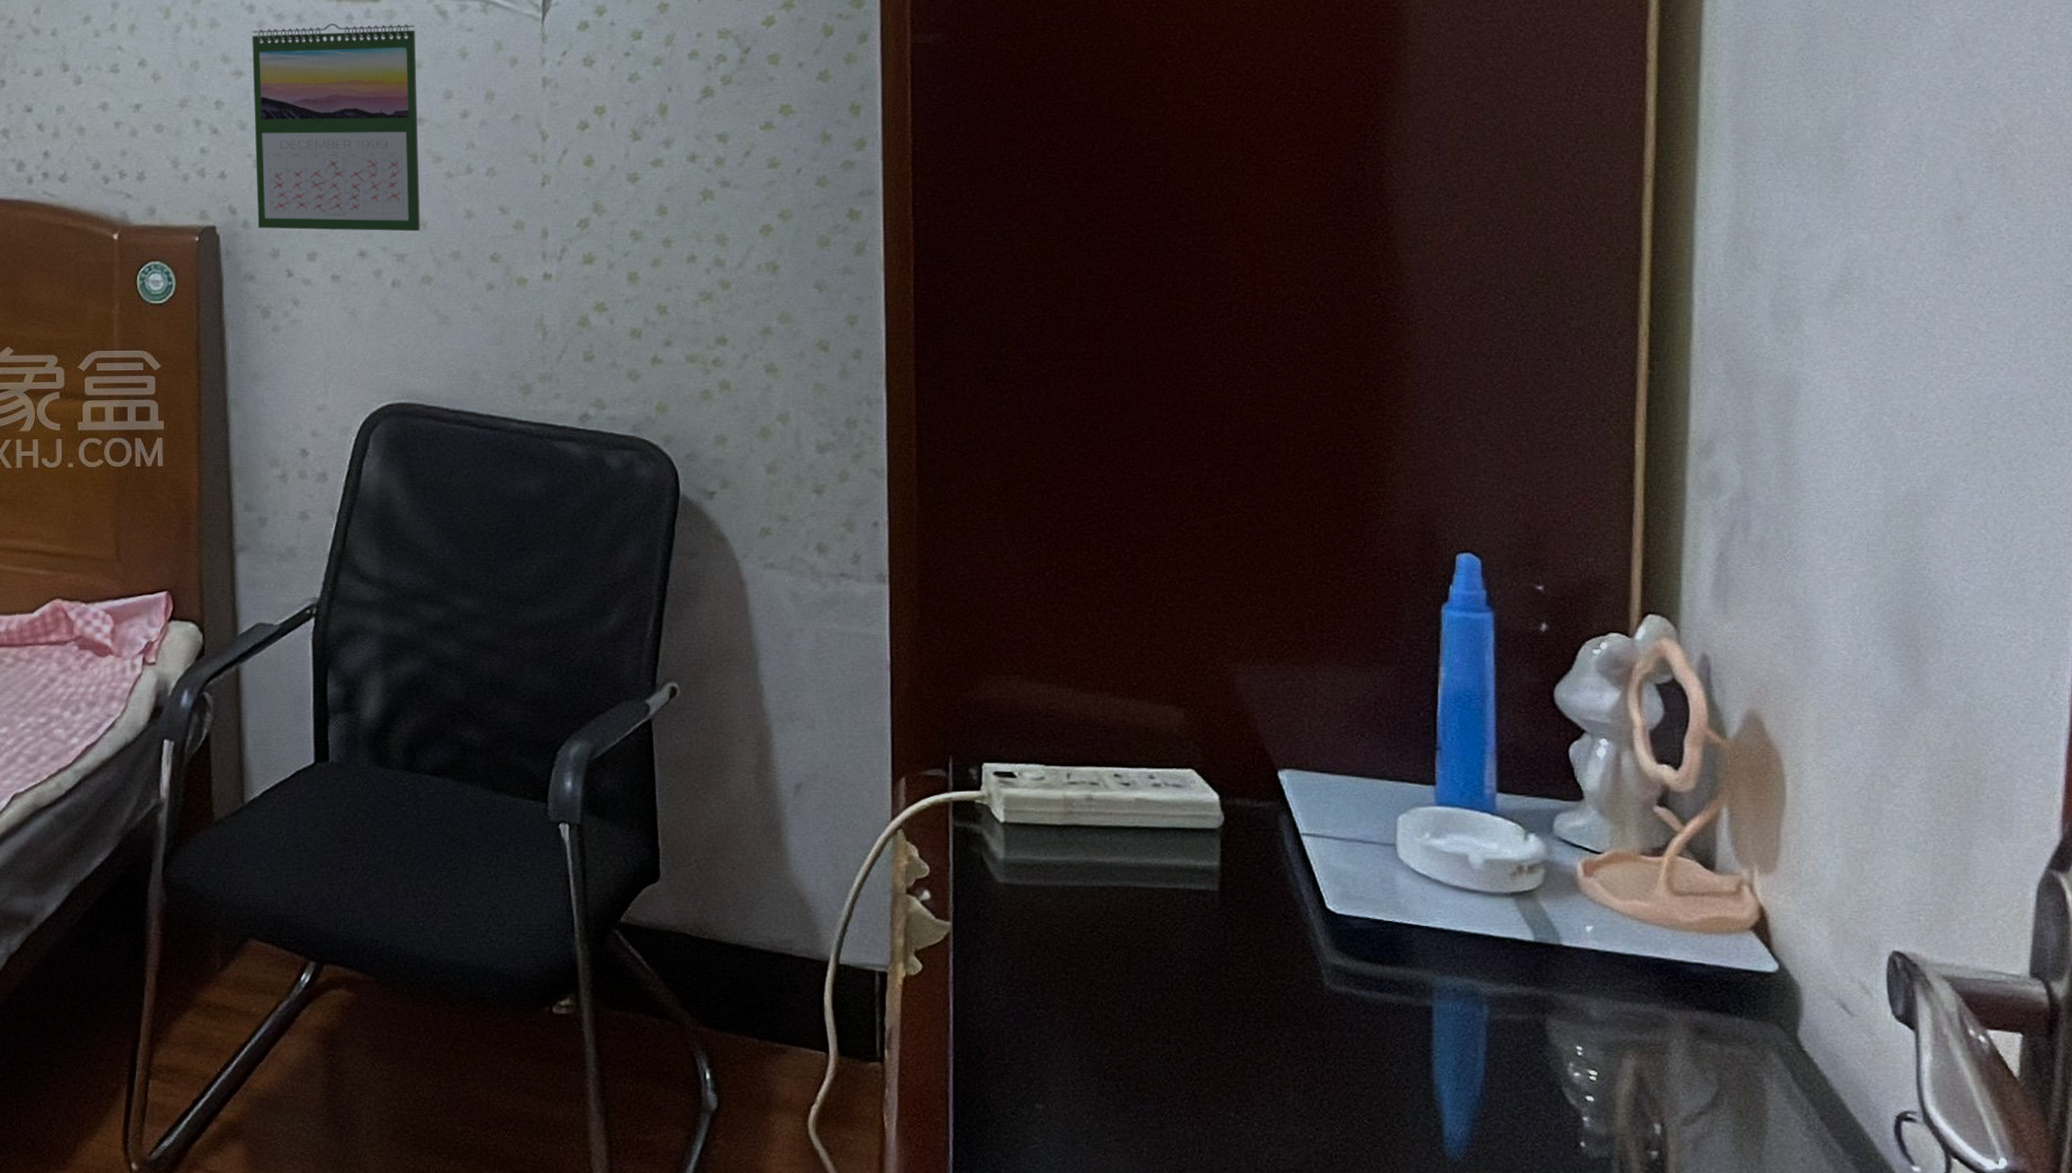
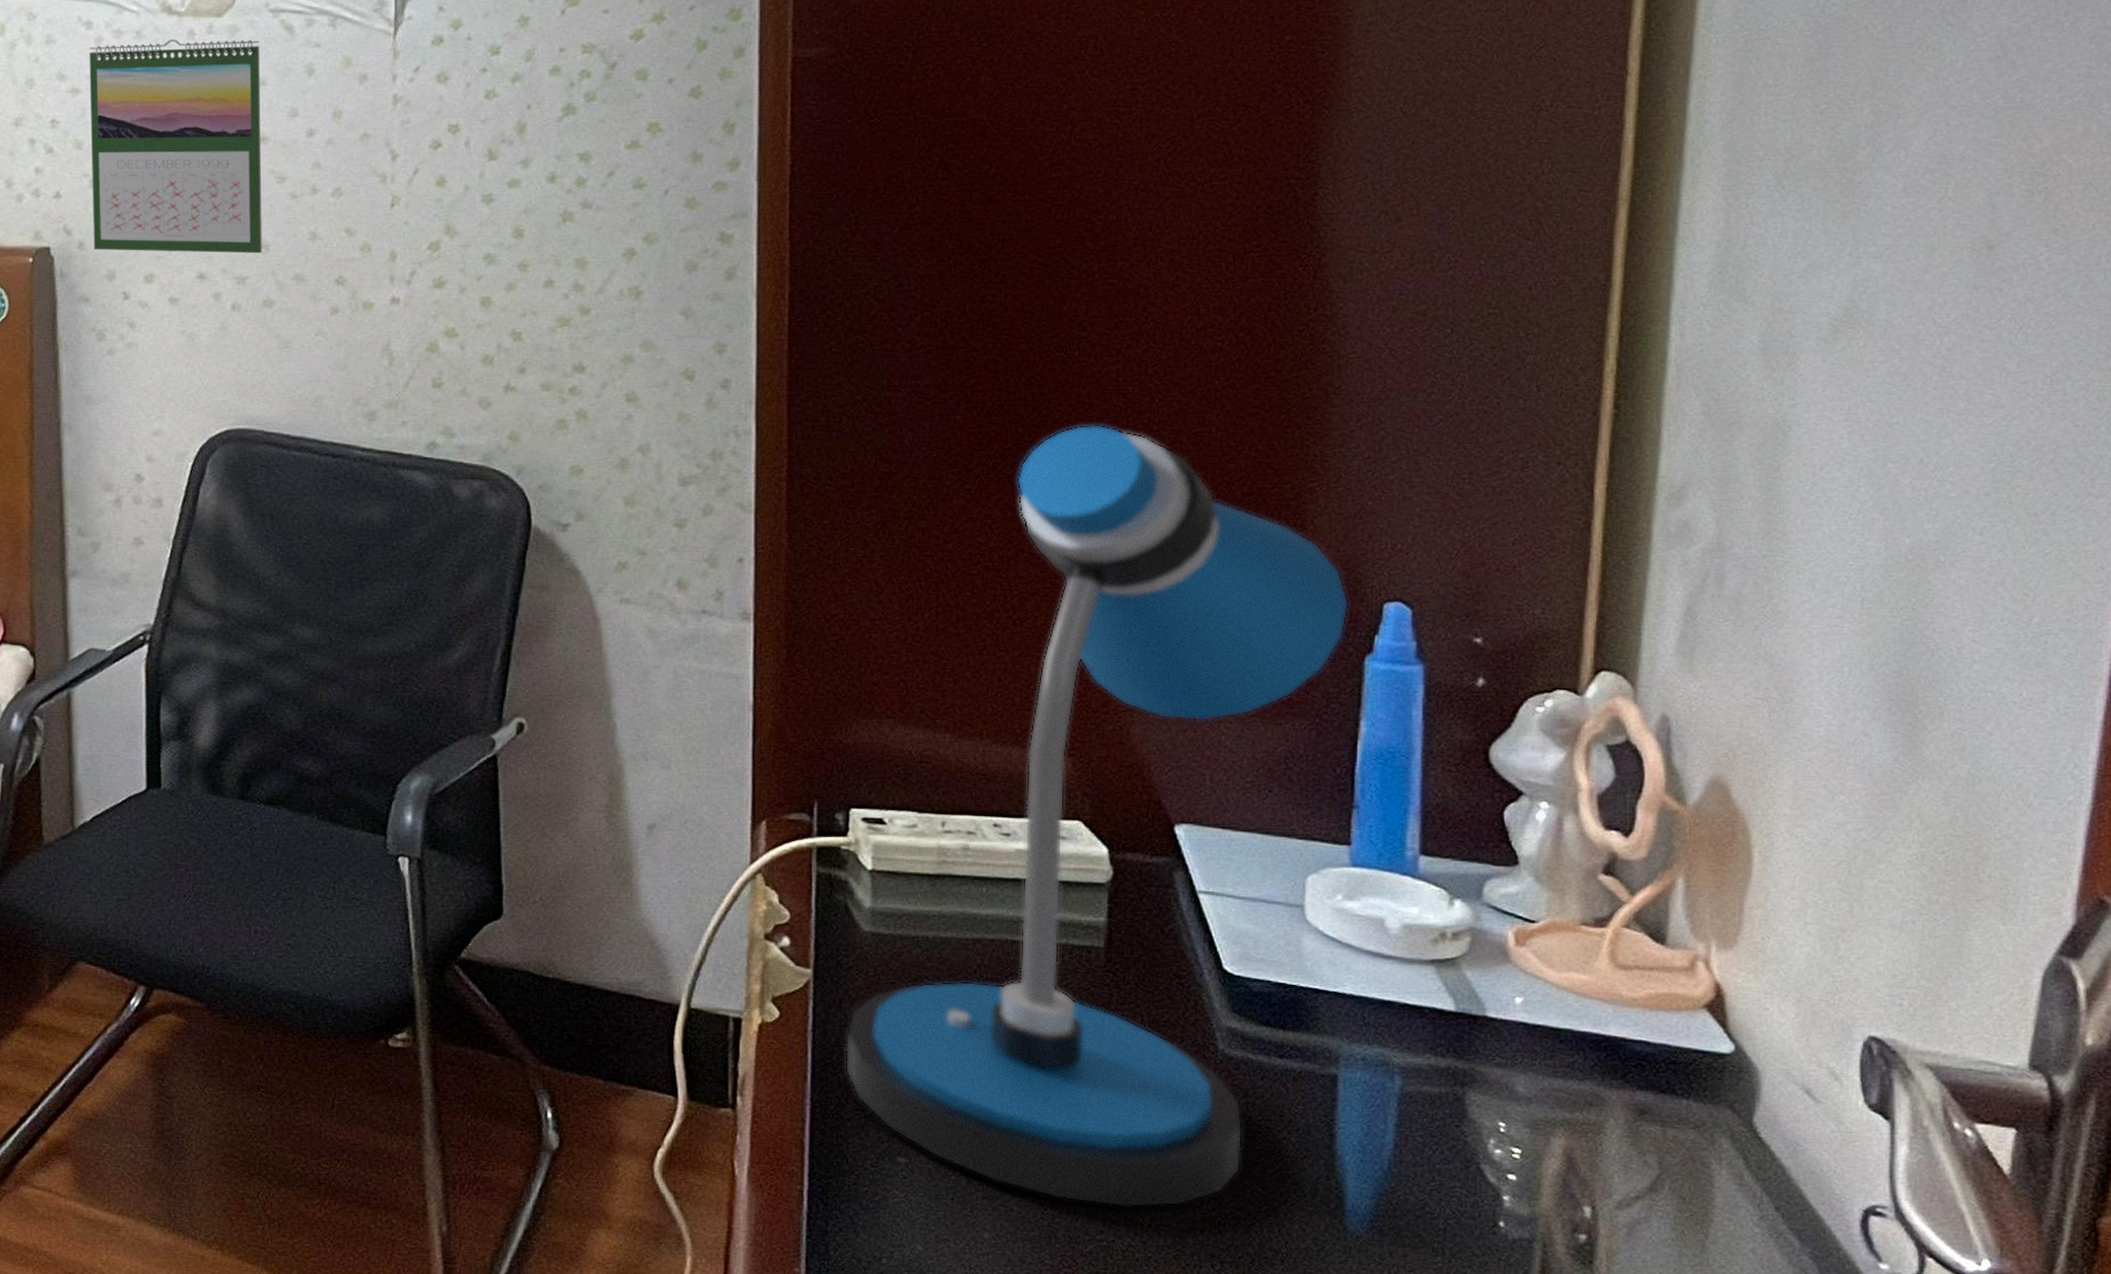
desk lamp: none [984,390,1426,1145] -> present [845,425,1349,1209]

